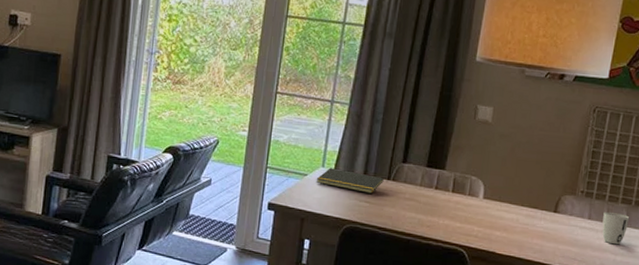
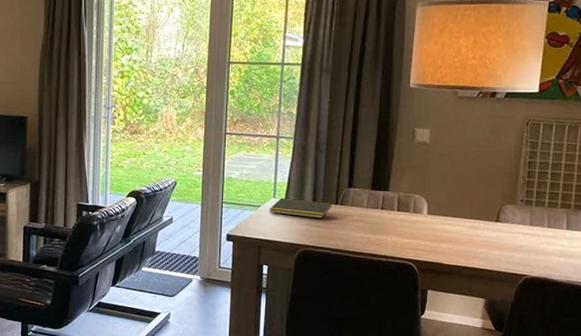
cup: present [602,212,630,245] -> none [544,218,570,247]

